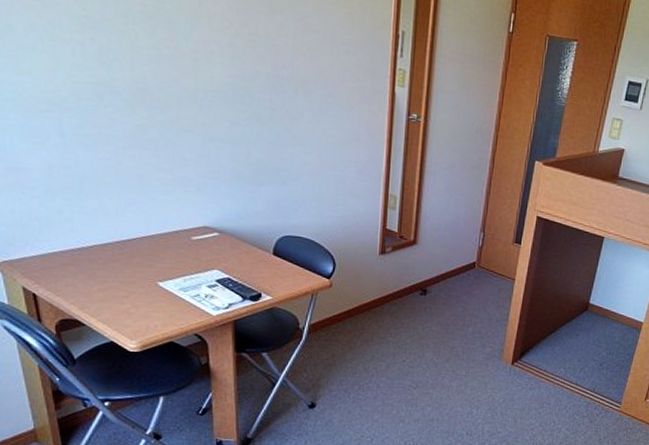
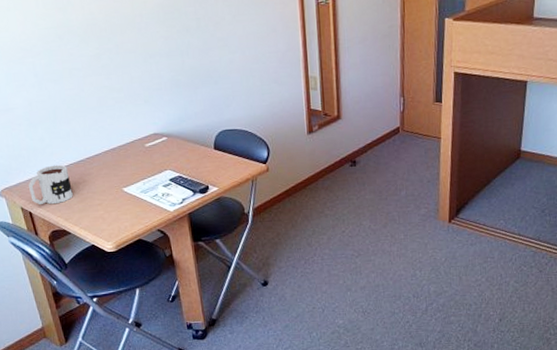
mug: none [35,243,93,289] -> present [28,164,73,205]

